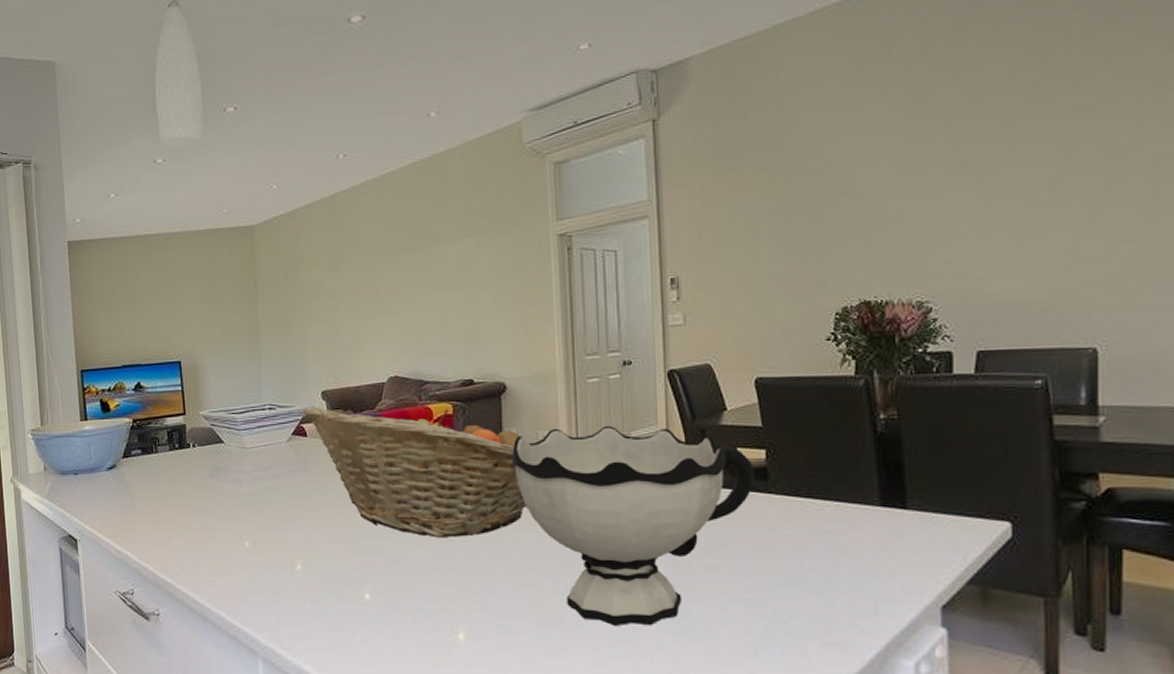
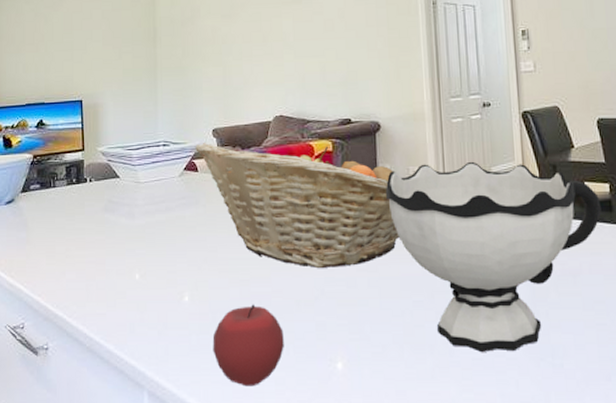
apple: none [327,574,403,655] -> present [212,304,284,387]

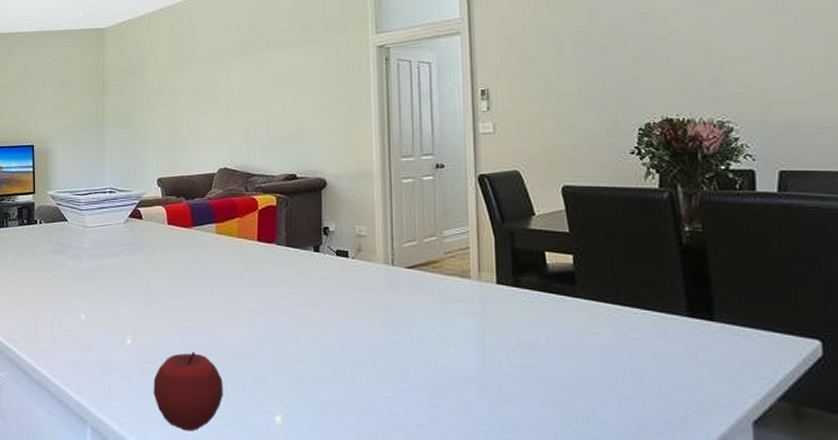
fruit basket: present [195,143,399,269] -> none [140,192,343,323]
bowl: present [385,161,601,352] -> none [329,223,563,421]

